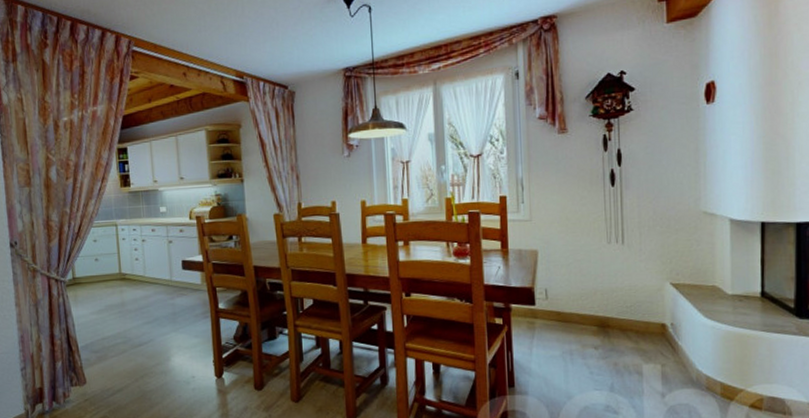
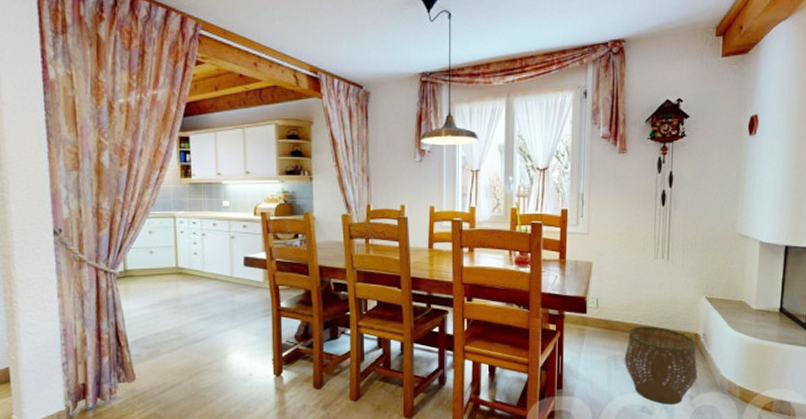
basket: none [581,316,668,403] -> present [624,326,698,405]

